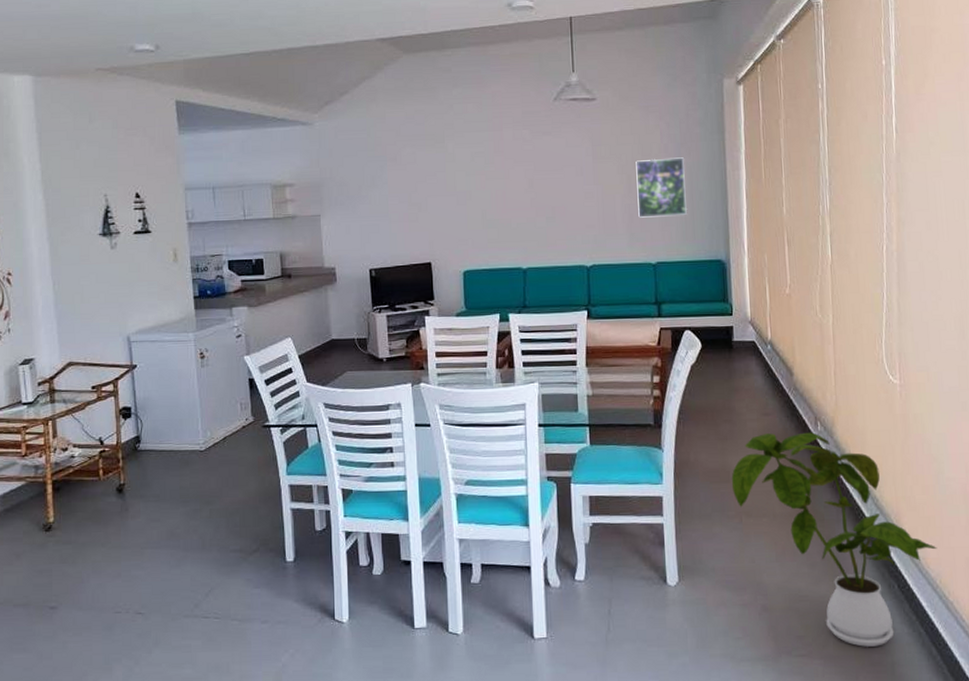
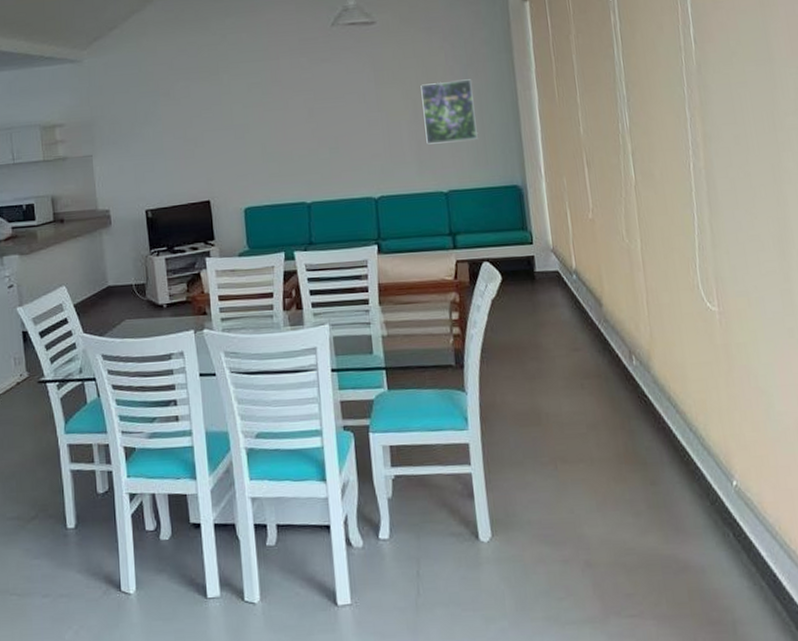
house plant: present [731,432,938,647] -> none [542,367,774,604]

